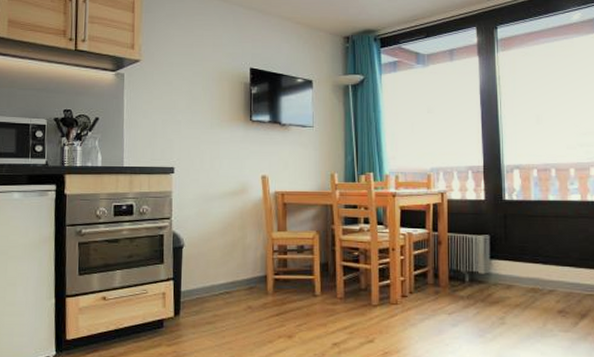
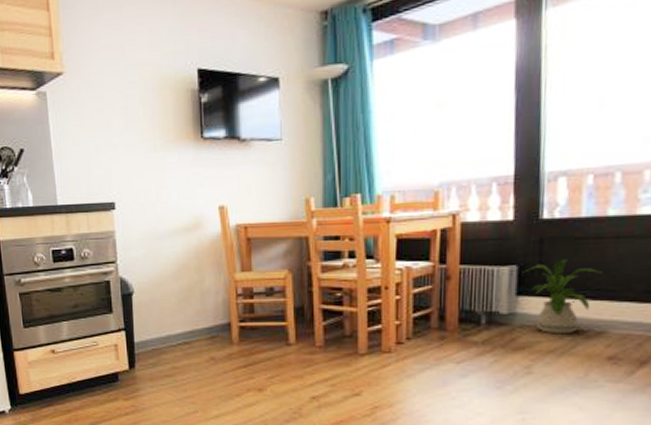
house plant: none [493,232,549,292] -> present [522,259,602,334]

